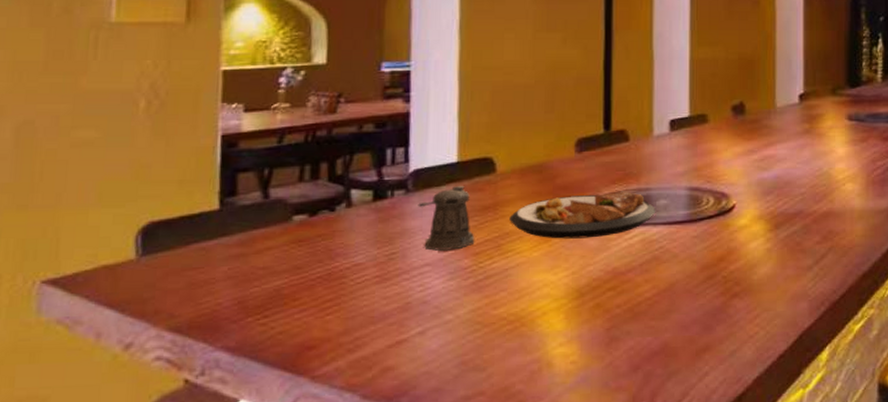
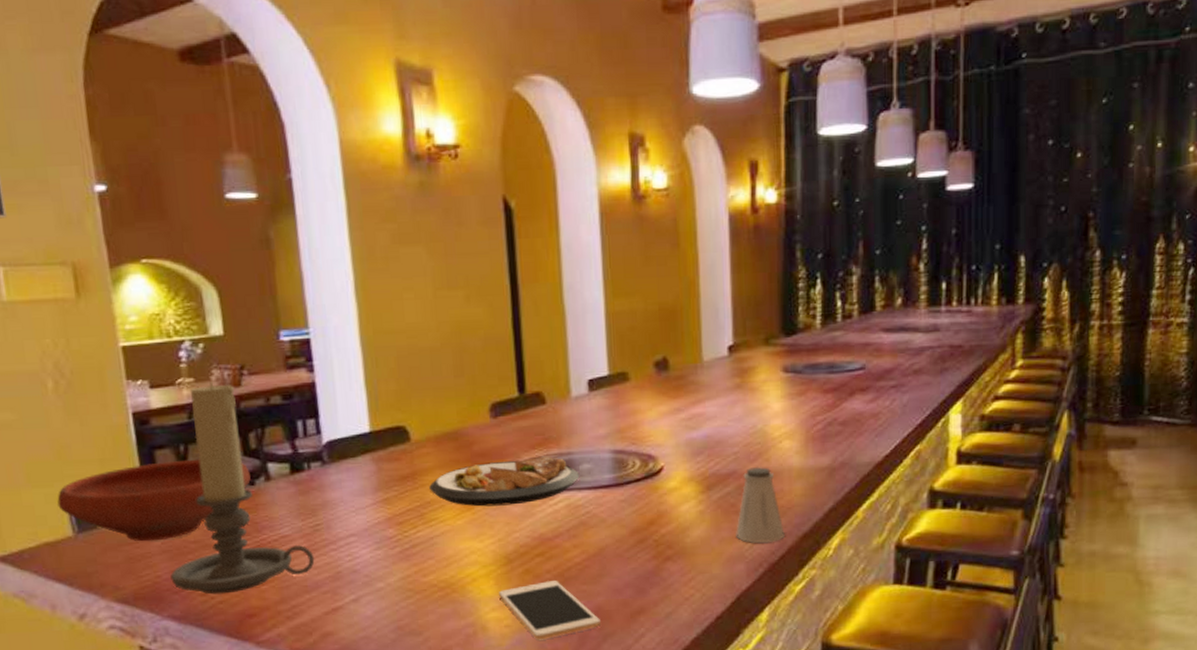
bowl: none [125,184,332,267] -> present [57,460,251,542]
candle holder: none [231,108,385,324] -> present [170,382,315,595]
pepper shaker: present [418,185,475,251] -> none [335,455,397,521]
cell phone: none [567,316,666,378] -> present [498,581,600,640]
saltshaker: none [800,207,847,281] -> present [736,466,786,543]

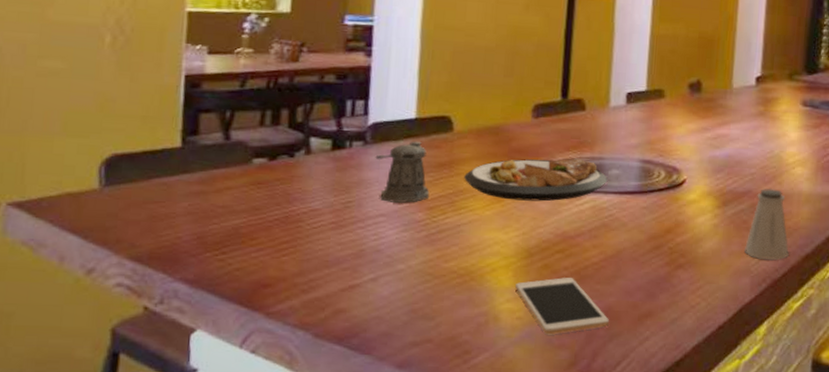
bowl: present [57,460,251,542] -> none [89,125,292,202]
candle holder: present [170,382,315,595] -> none [191,54,341,262]
pepper shaker: none [335,455,397,521] -> present [375,141,430,203]

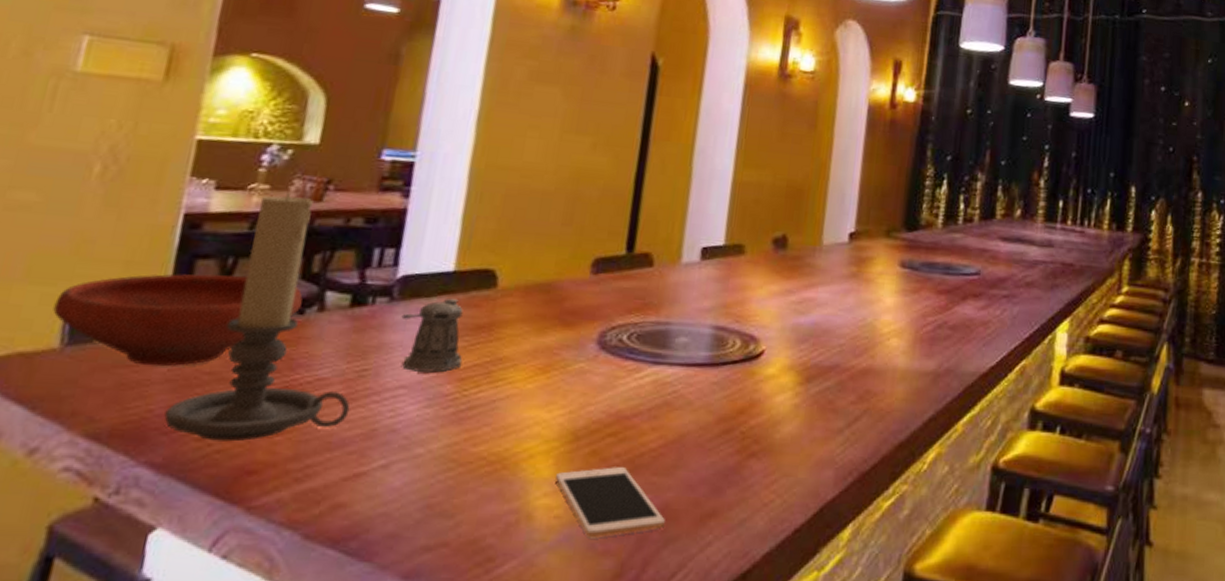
bowl: none [89,125,292,202] -> present [53,274,303,367]
candle holder: none [191,54,341,262] -> present [164,192,351,442]
plate: present [464,158,608,202] -> none [505,322,674,374]
saltshaker: present [744,188,790,260] -> none [829,362,881,448]

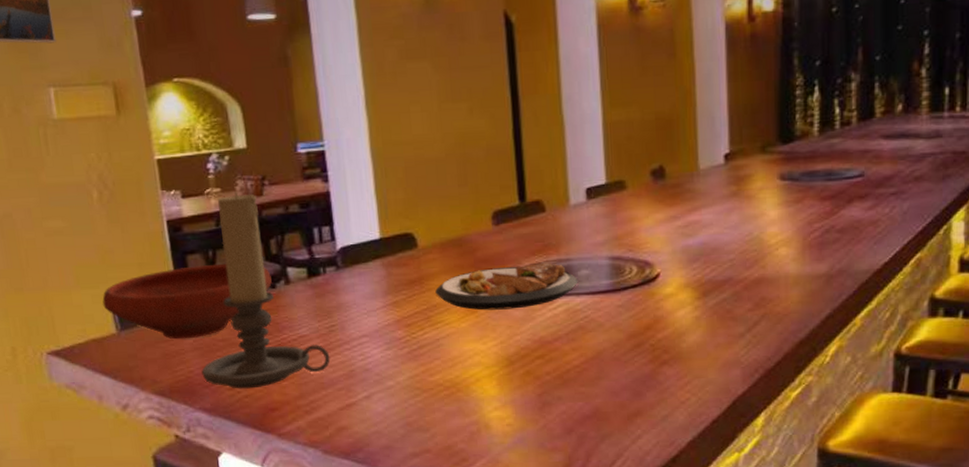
pepper shaker: present [401,298,463,373] -> none [349,260,406,323]
plate: none [505,322,674,374] -> present [435,262,578,310]
cell phone: present [554,467,665,538] -> none [500,382,598,439]

